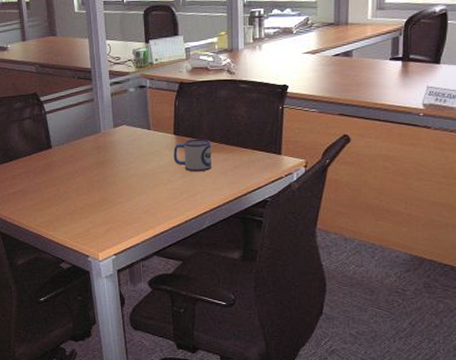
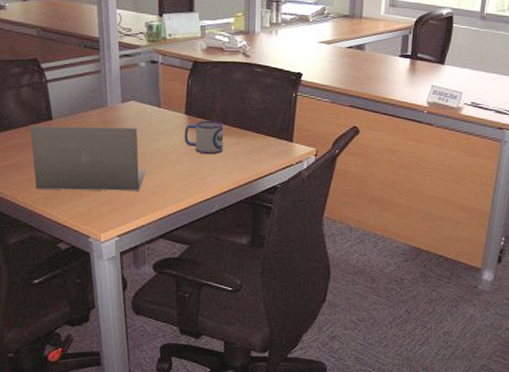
laptop: none [32,151,139,214] -> present [30,125,146,191]

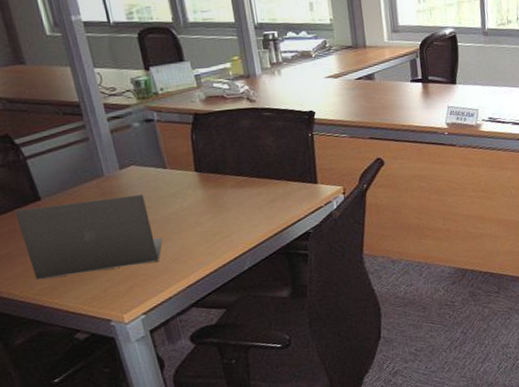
mug: present [184,120,224,155] -> none [197,173,244,211]

